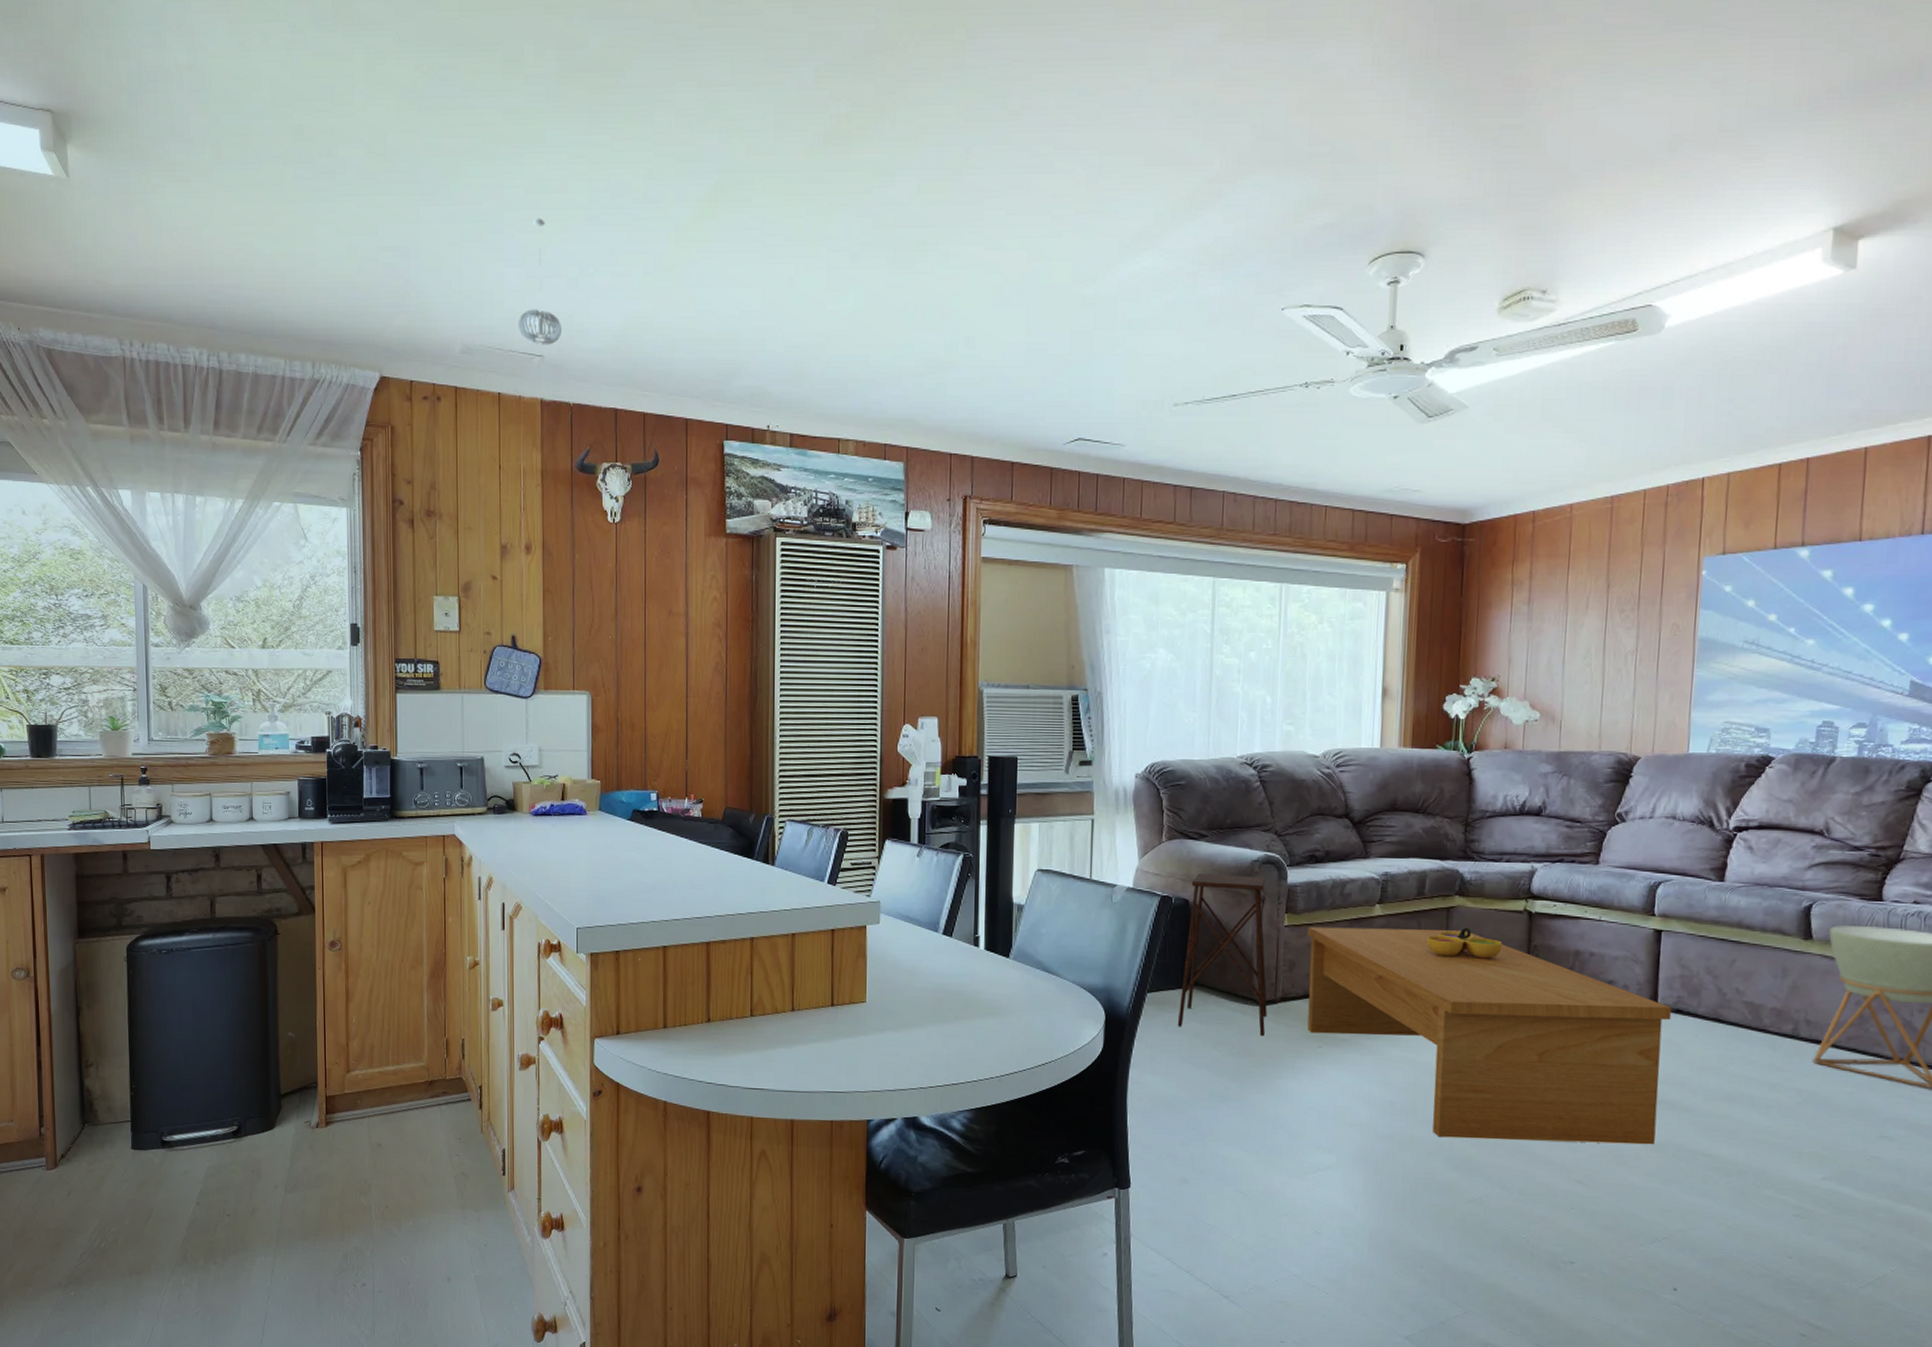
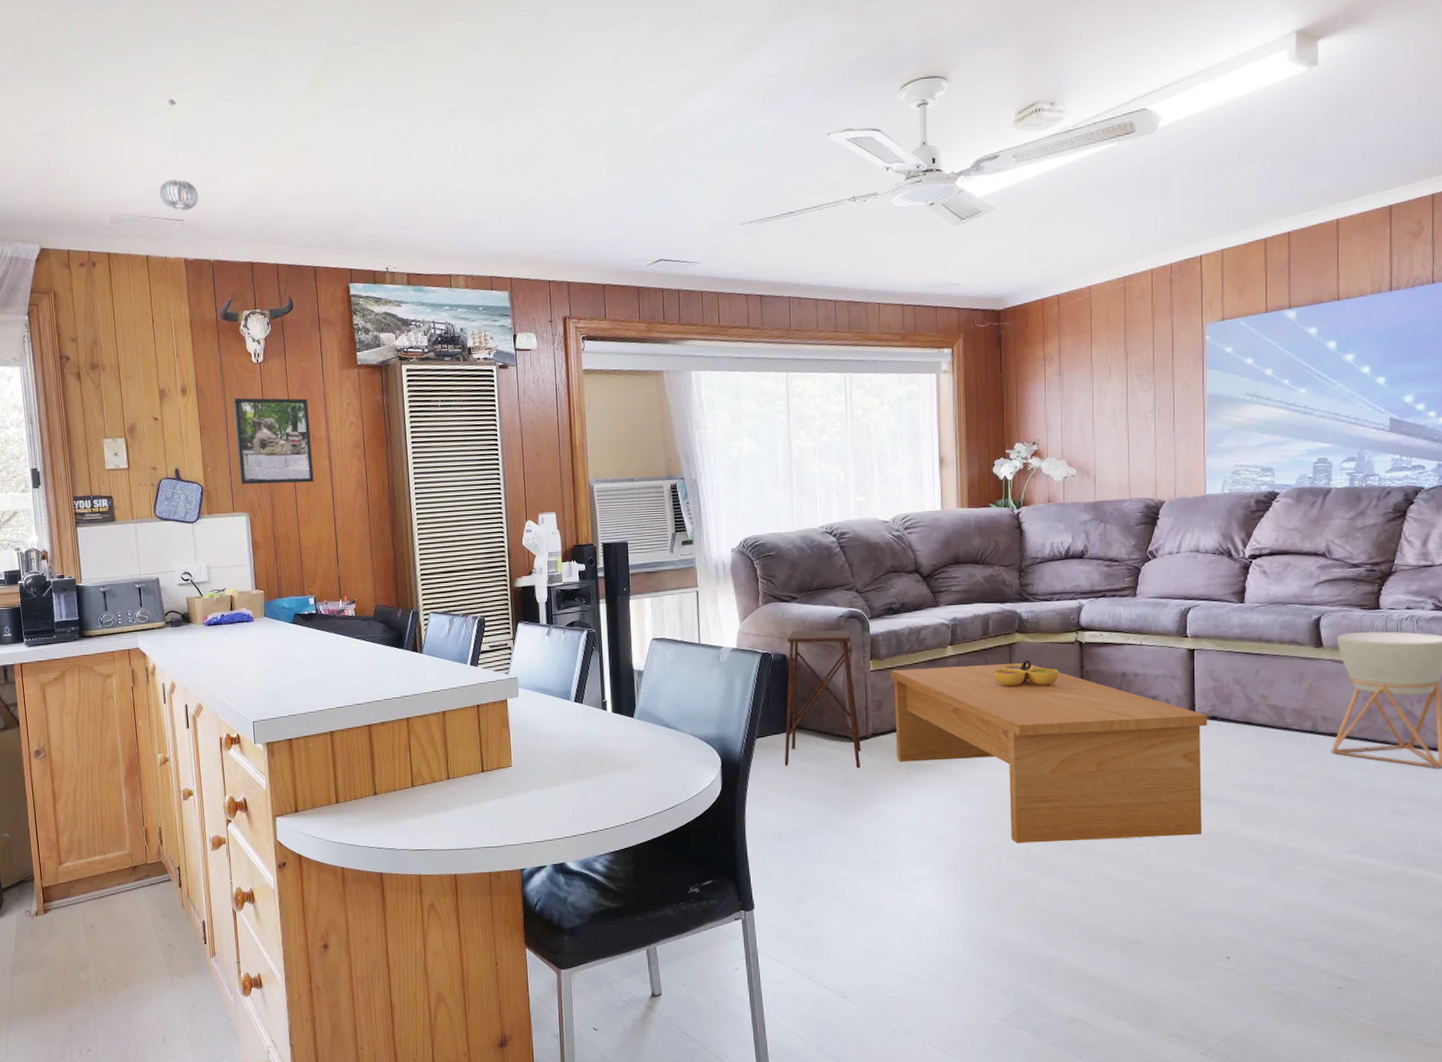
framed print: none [583,561,667,662] -> present [233,397,314,485]

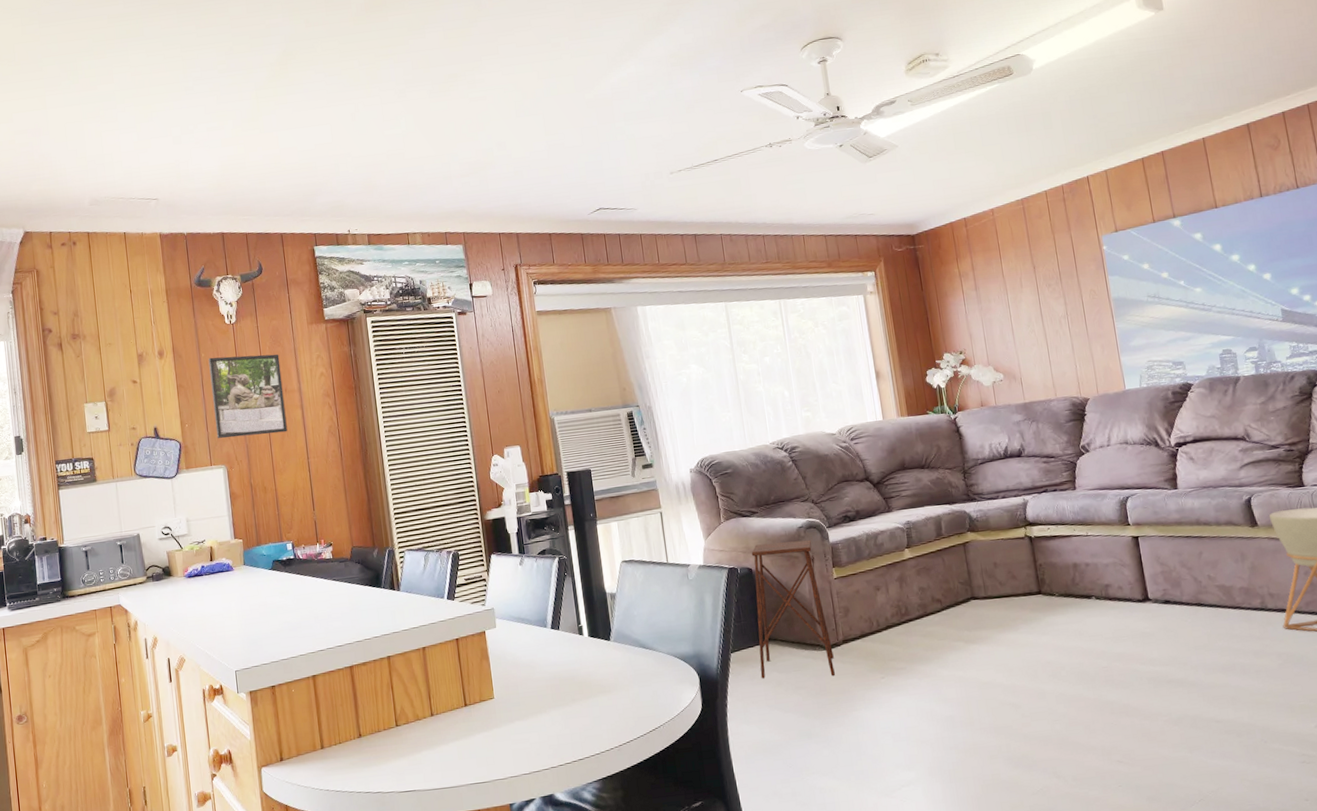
pendant light: present [159,98,199,211] -> none [134,93,172,191]
coffee table: present [891,662,1208,844] -> none [854,560,1174,741]
decorative bowl: present [994,660,1059,687] -> none [952,557,1014,585]

